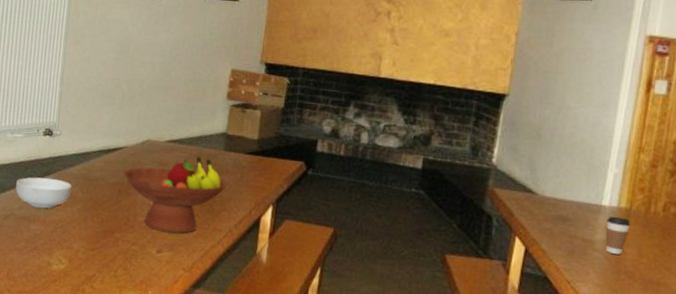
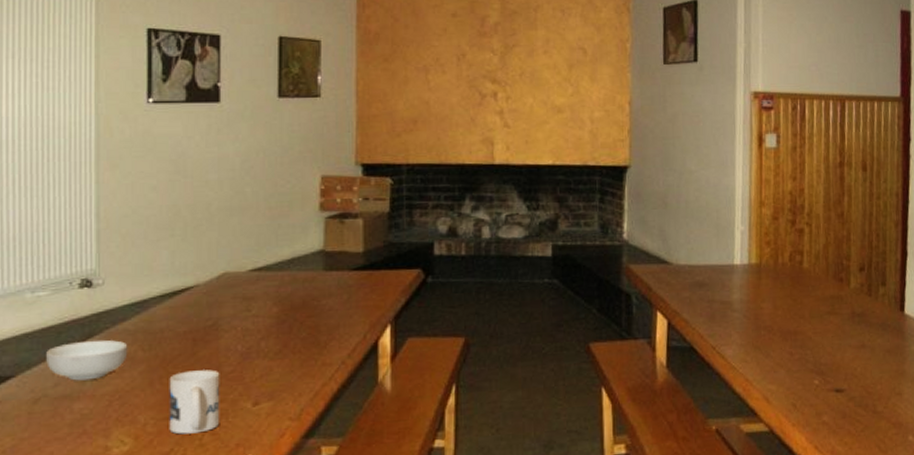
mug: none [94,214,135,267] -> present [169,369,220,435]
fruit bowl: present [123,156,228,233] -> none [197,282,334,379]
coffee cup: present [605,216,631,255] -> none [740,273,763,311]

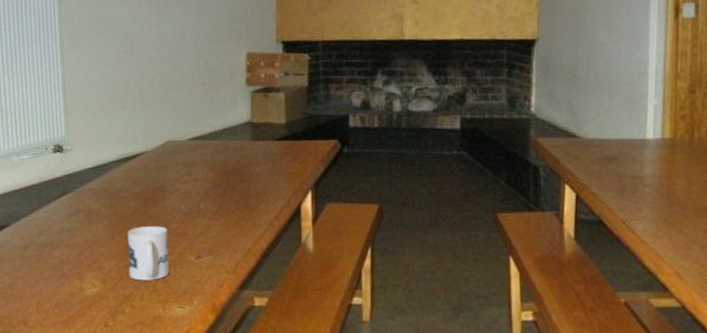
cereal bowl: present [46,339,128,381] -> none [31,197,94,232]

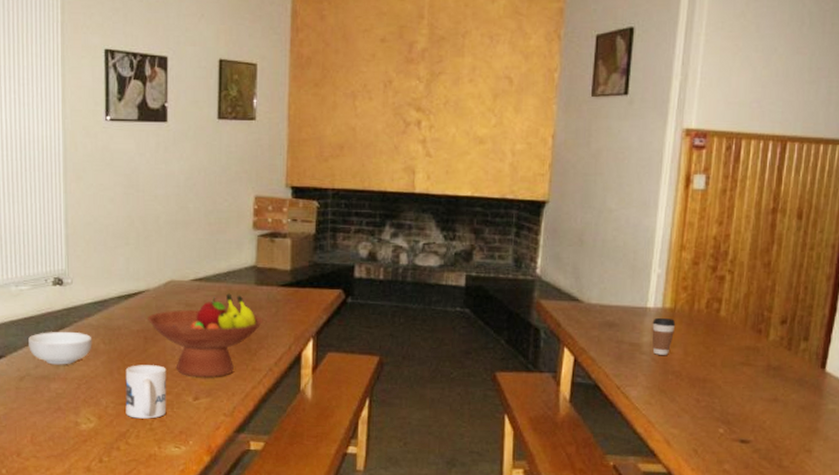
cereal bowl: none [31,197,94,232] -> present [28,331,92,365]
fruit bowl: none [147,150,261,236] -> present [148,293,263,378]
coffee cup: none [653,148,677,186] -> present [652,317,676,355]

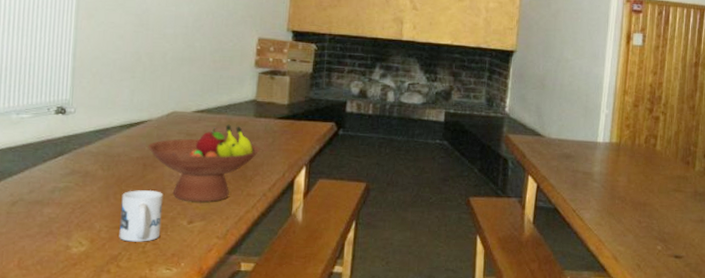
cereal bowl: present [28,331,92,365] -> none [24,157,91,190]
coffee cup: present [652,317,676,355] -> none [601,150,621,183]

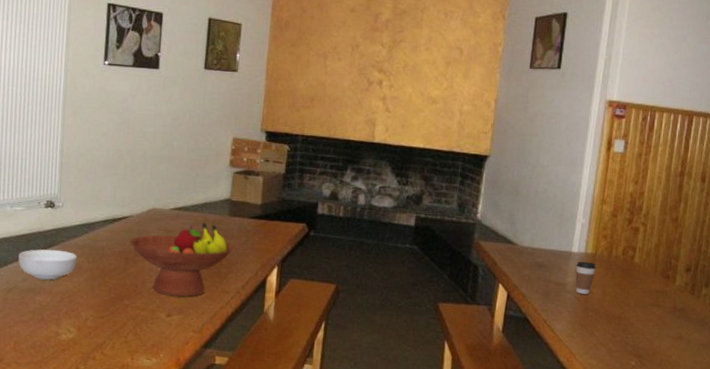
cereal bowl: none [24,157,91,190] -> present [18,249,78,280]
mug: present [119,190,163,242] -> none [103,282,144,332]
coffee cup: none [601,150,621,183] -> present [575,261,596,294]

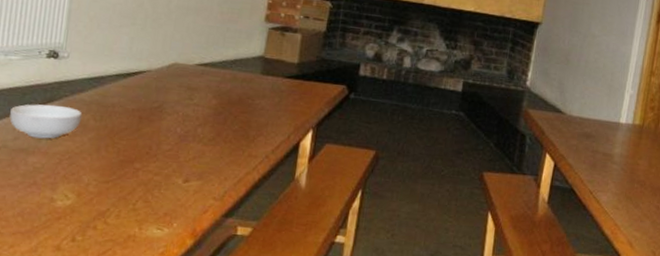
fruit bowl: present [129,222,234,297] -> none [145,80,265,161]
coffee cup: present [575,261,596,294] -> none [622,132,643,166]

